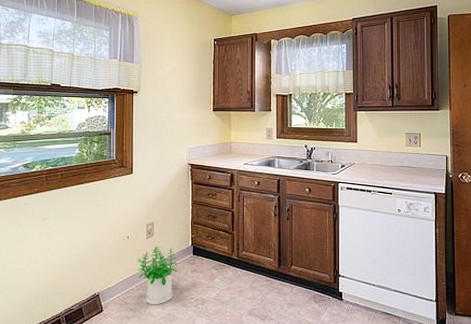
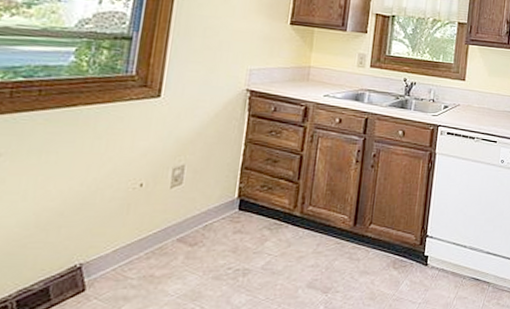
potted plant: present [137,247,178,305] -> none [150,199,214,280]

